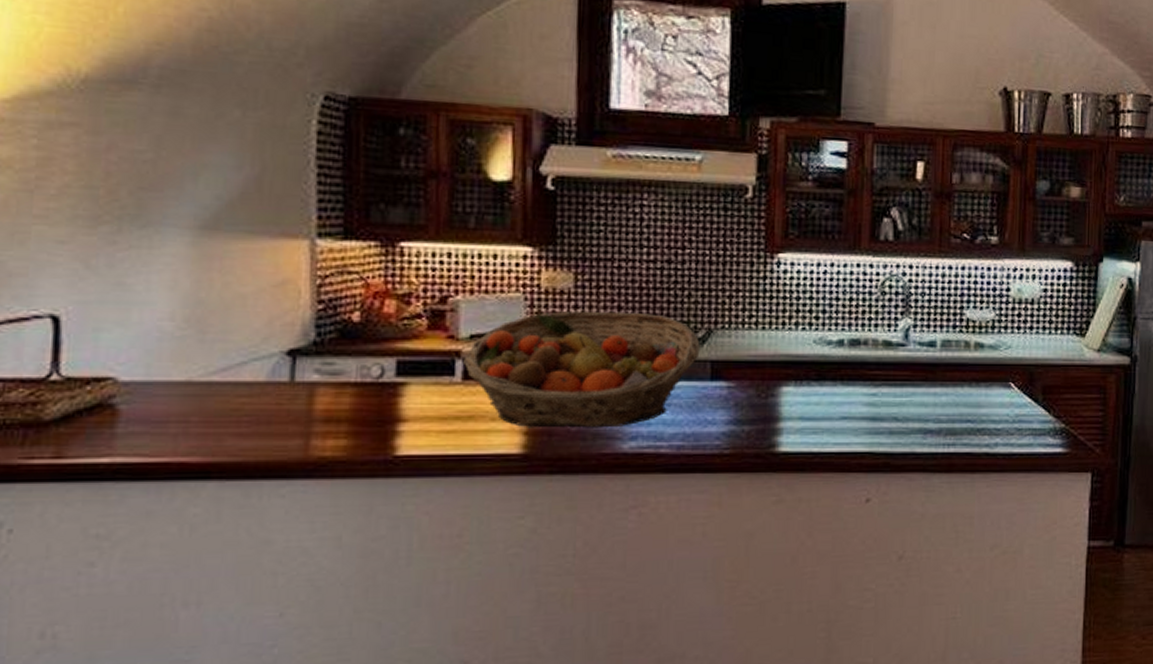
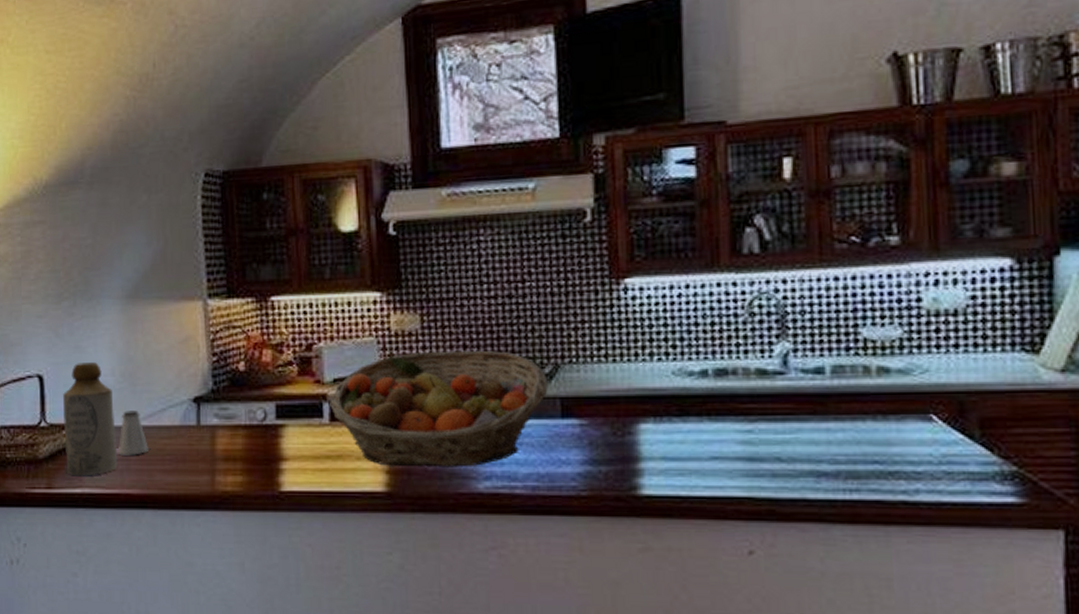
bottle: none [88,303,171,443] -> present [63,362,118,476]
saltshaker: none [173,363,218,417] -> present [119,410,149,456]

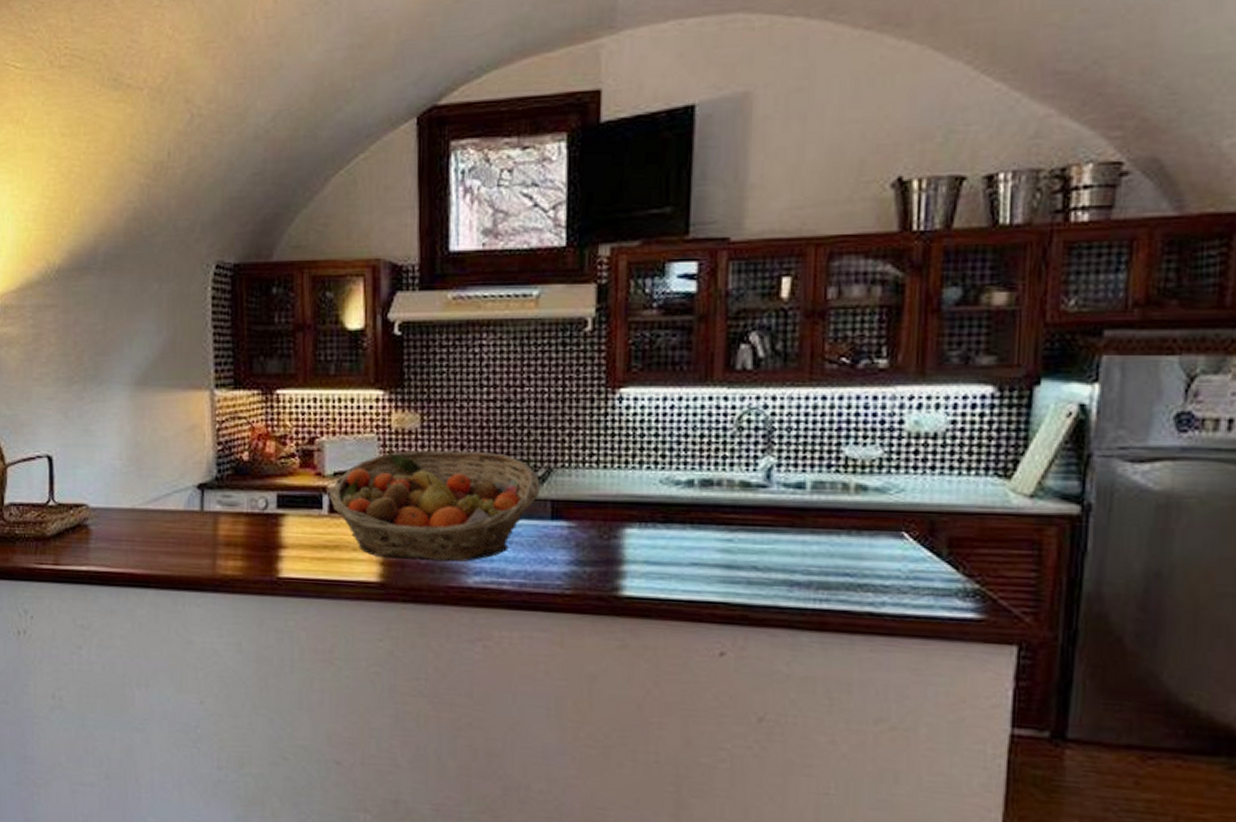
bottle: present [63,362,118,476] -> none [71,445,123,555]
saltshaker: present [119,410,149,456] -> none [124,494,153,537]

